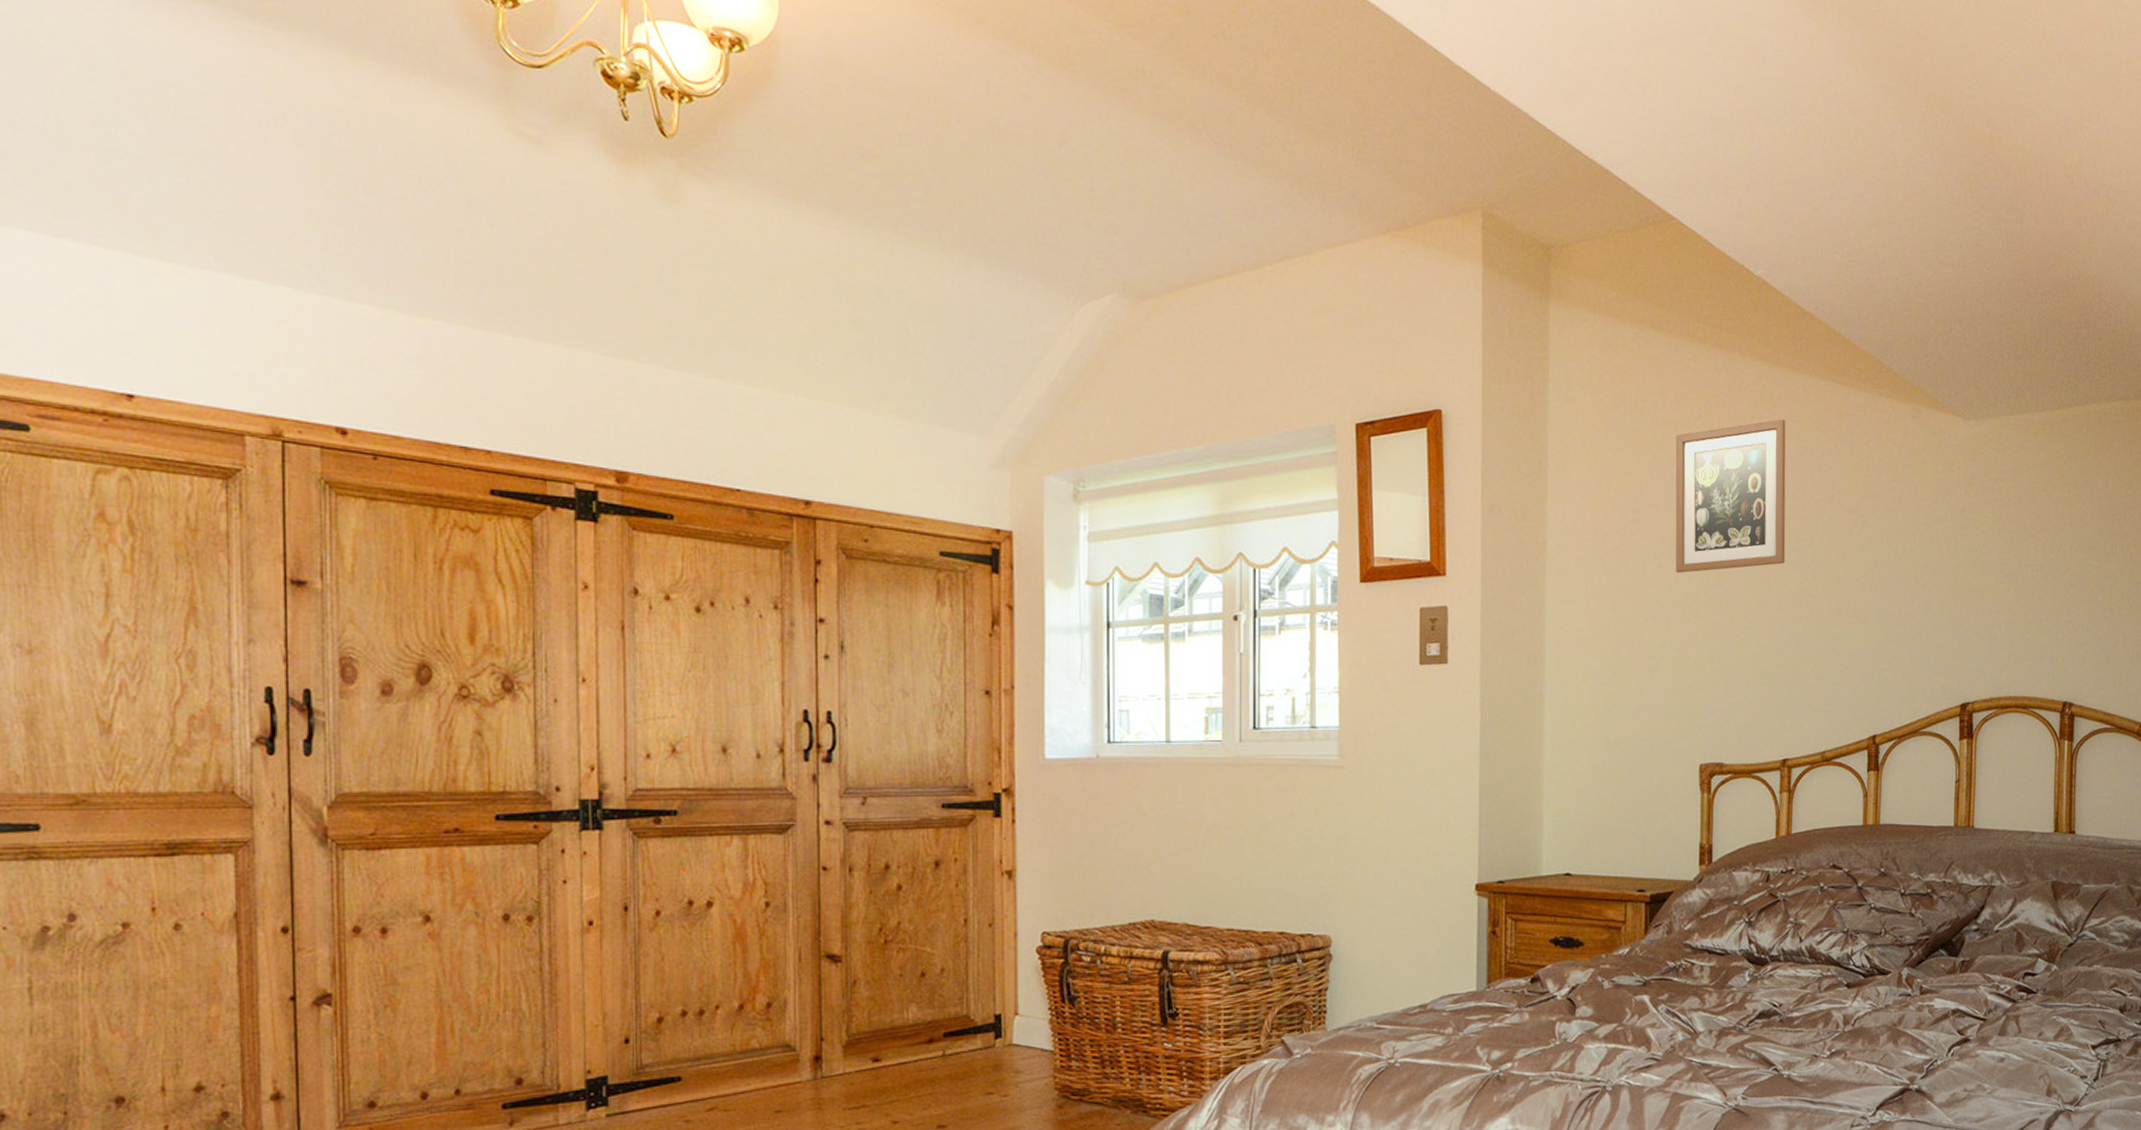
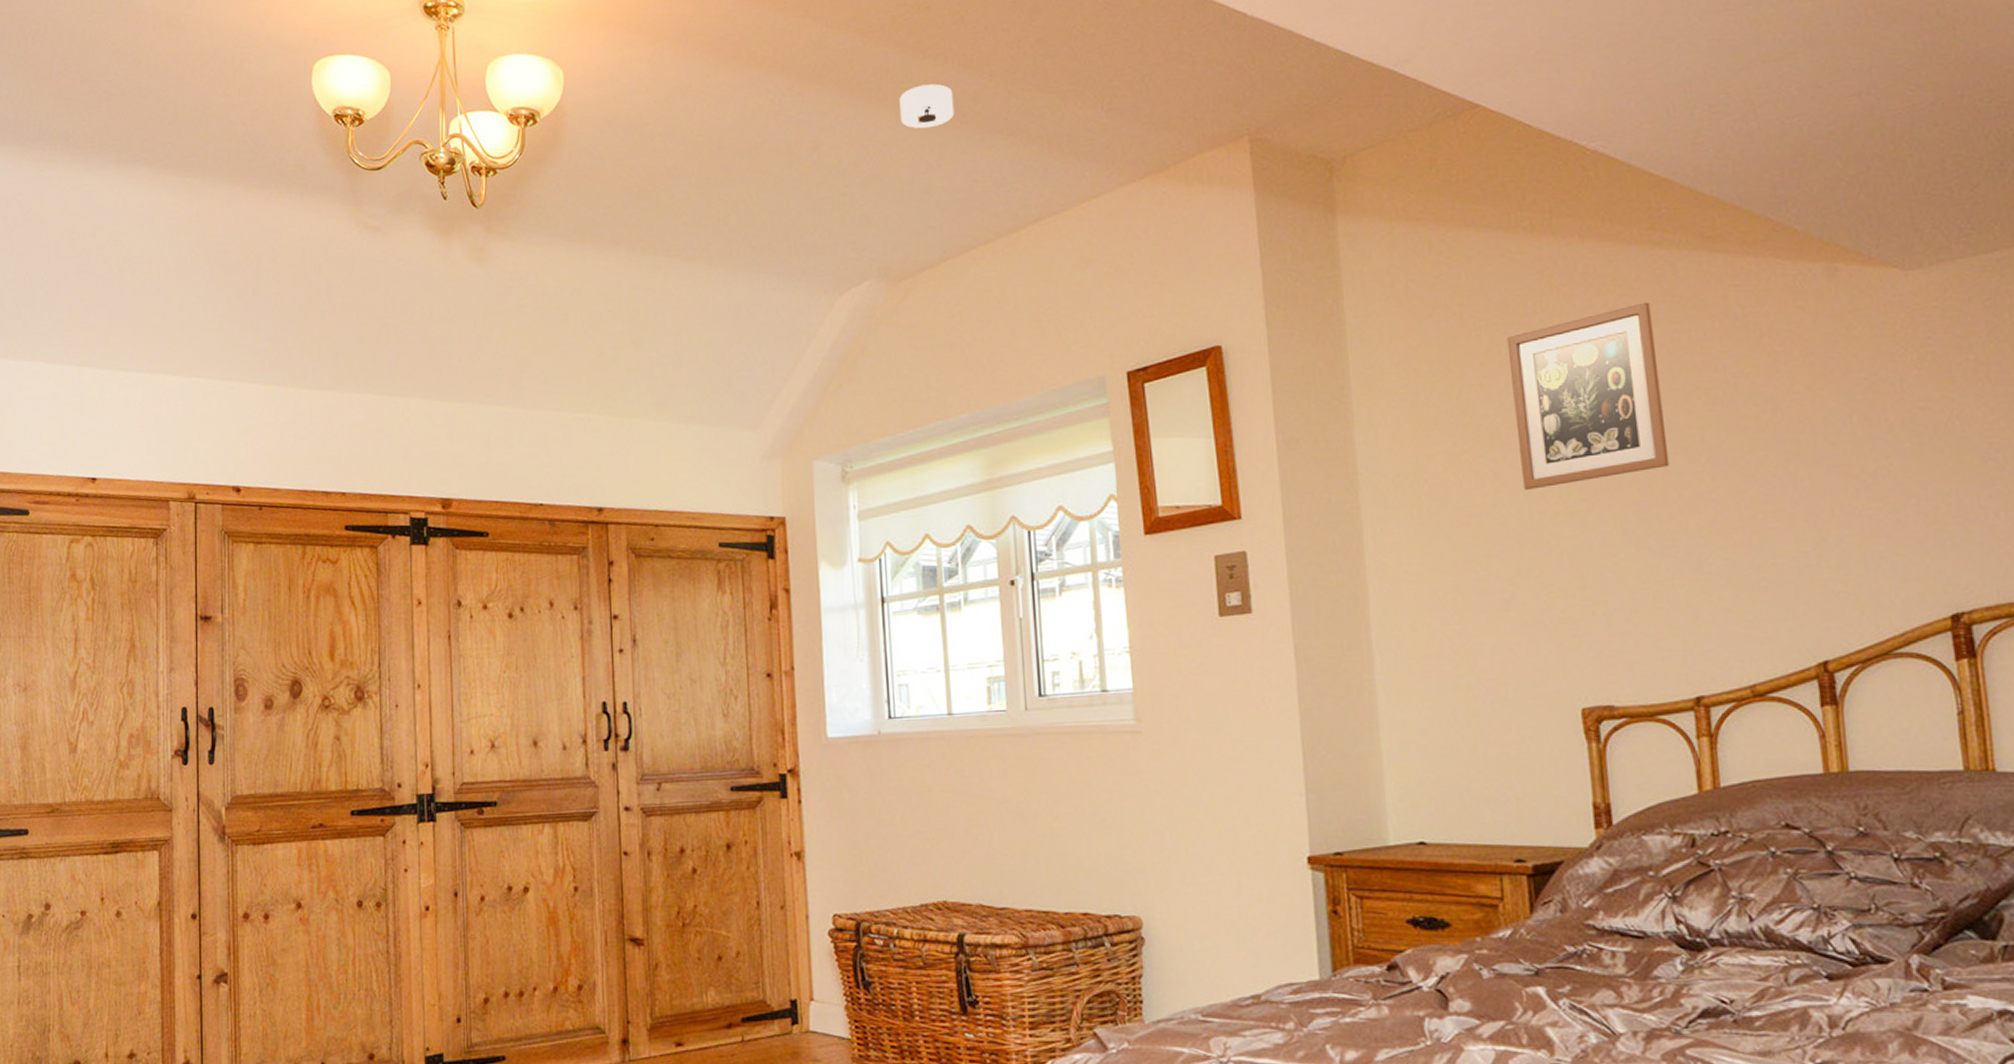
smoke detector: none [1154,95,1209,143] -> present [899,83,955,129]

